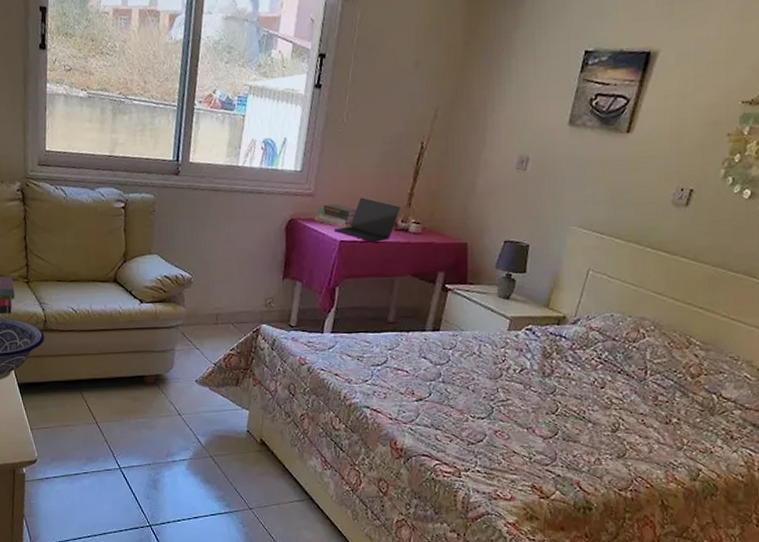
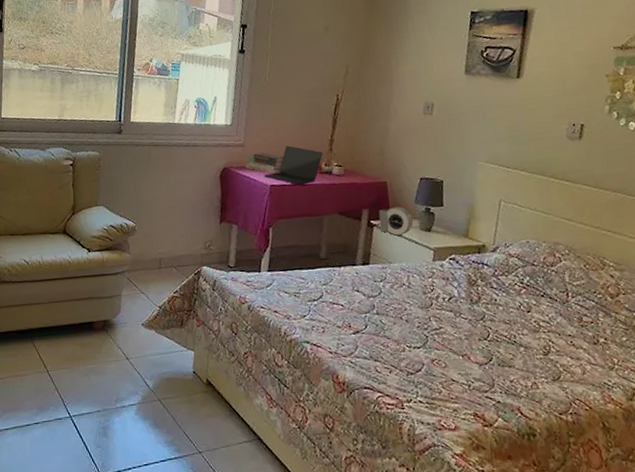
alarm clock: none [454,270,492,302] -> present [378,206,414,236]

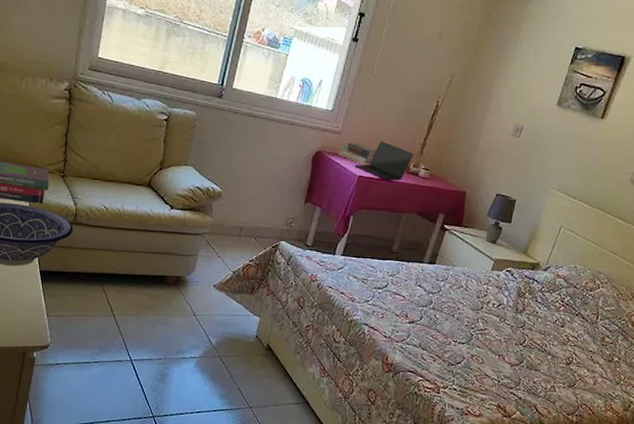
alarm clock: present [378,206,414,236] -> none [451,216,483,243]

